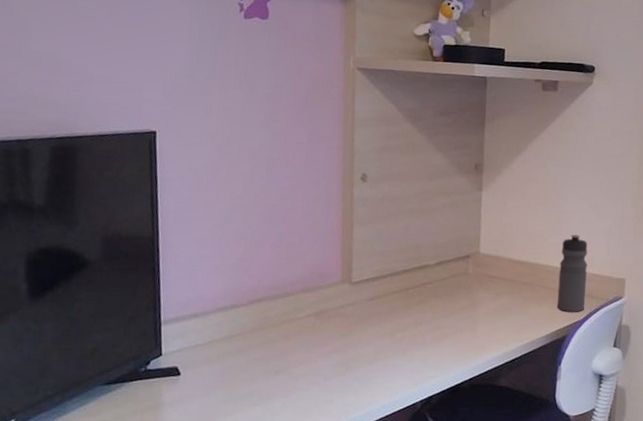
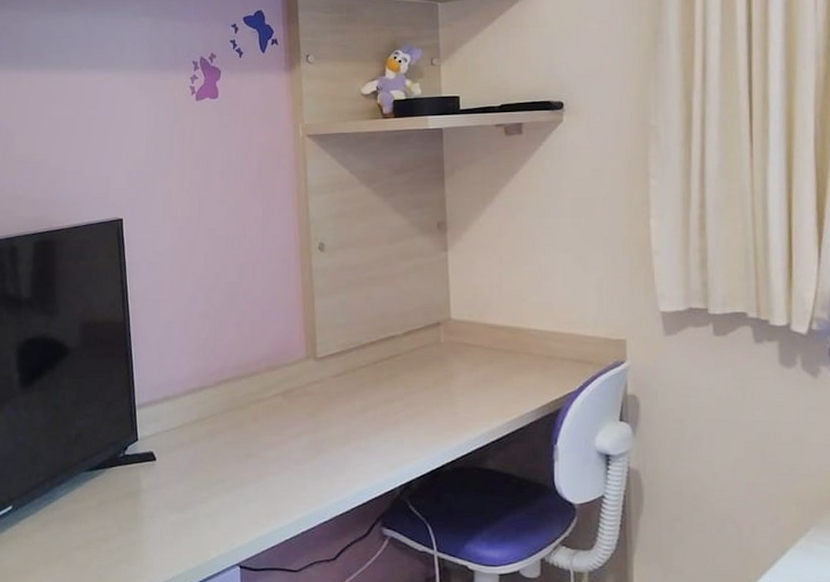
water bottle: present [556,234,588,313] -> none [544,292,580,382]

